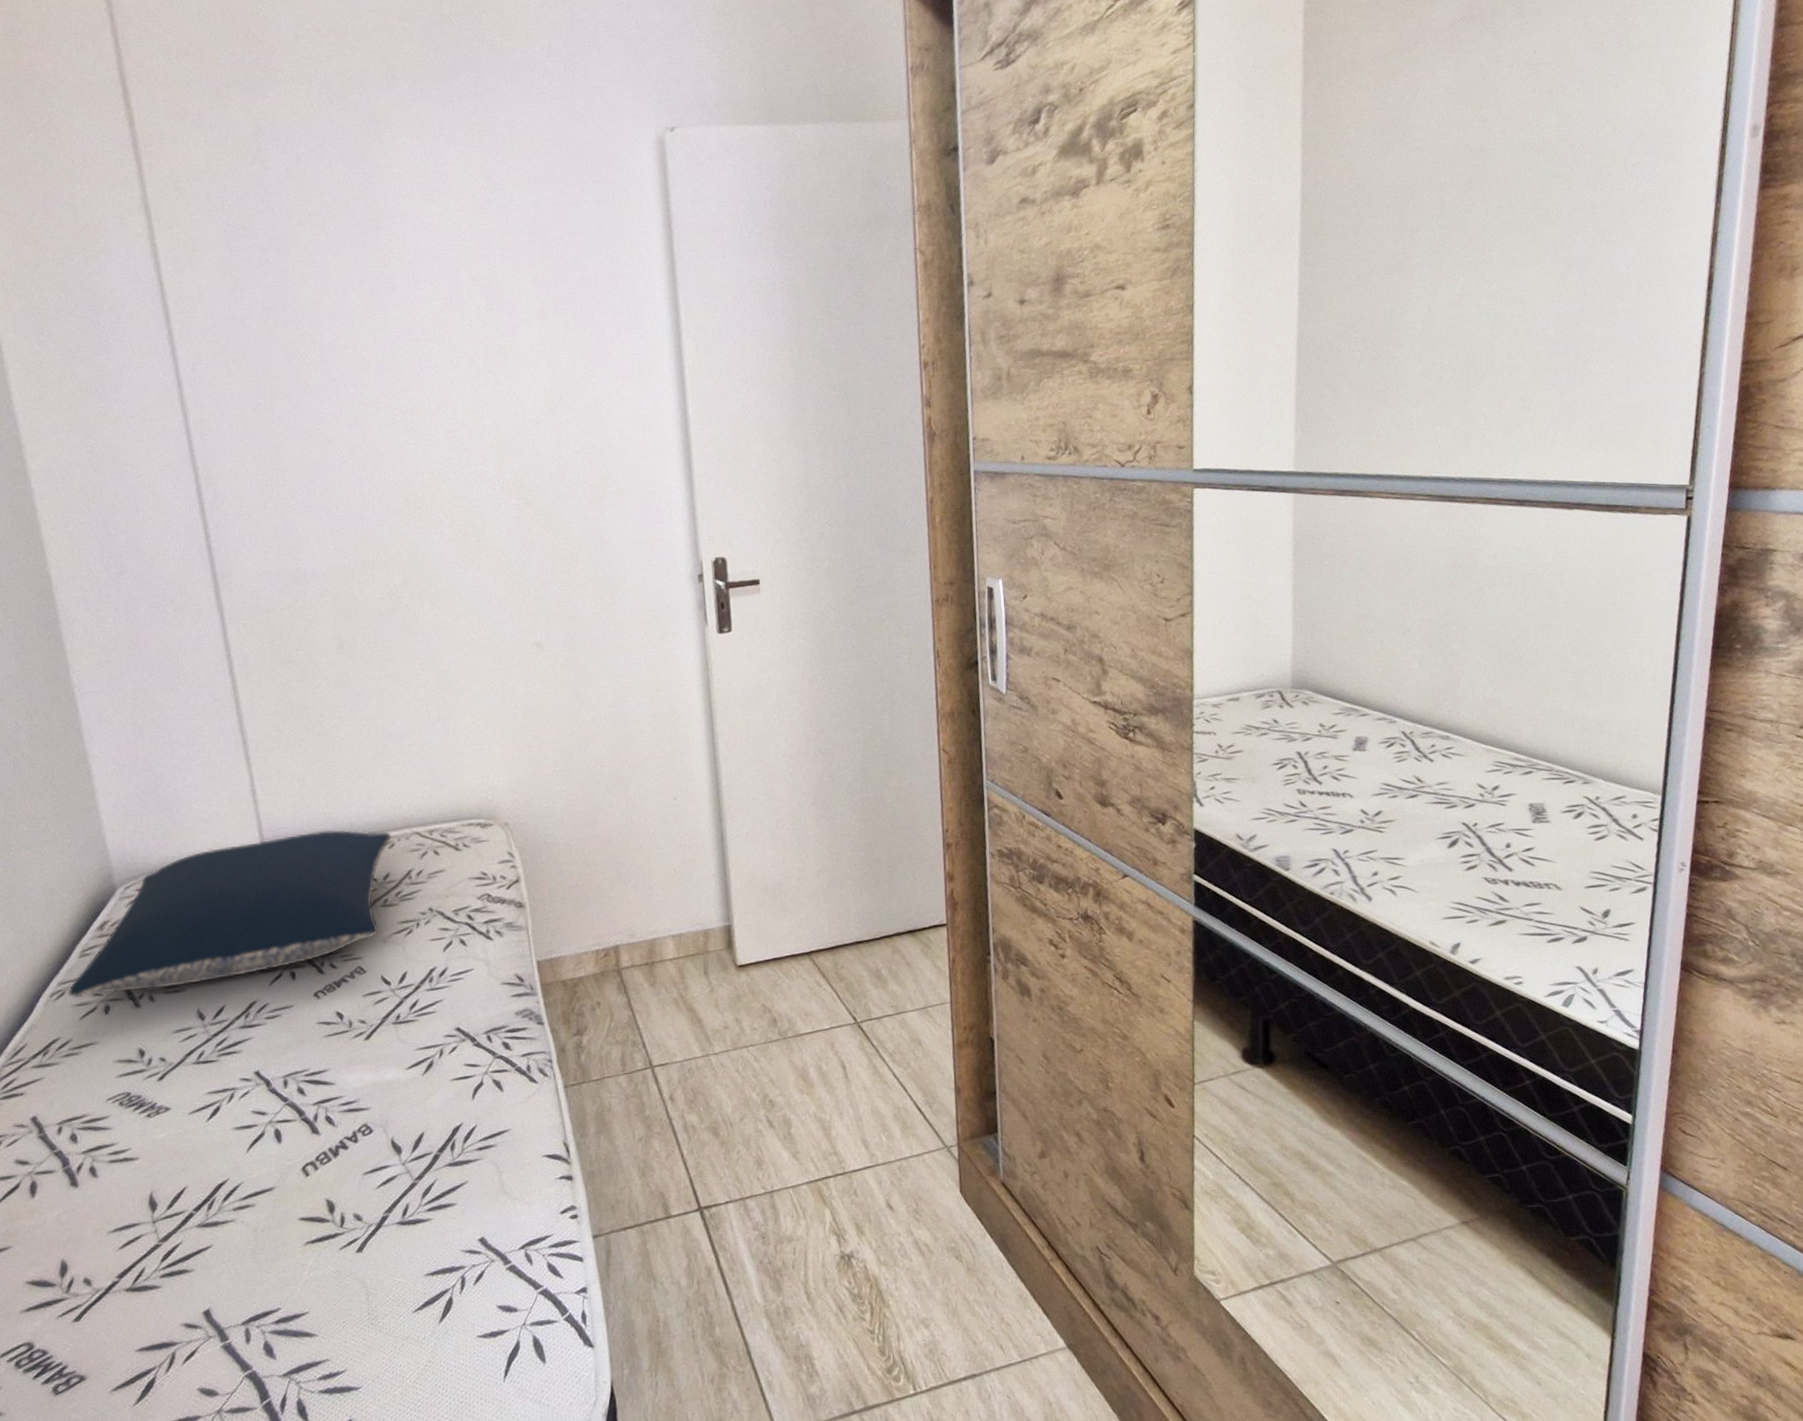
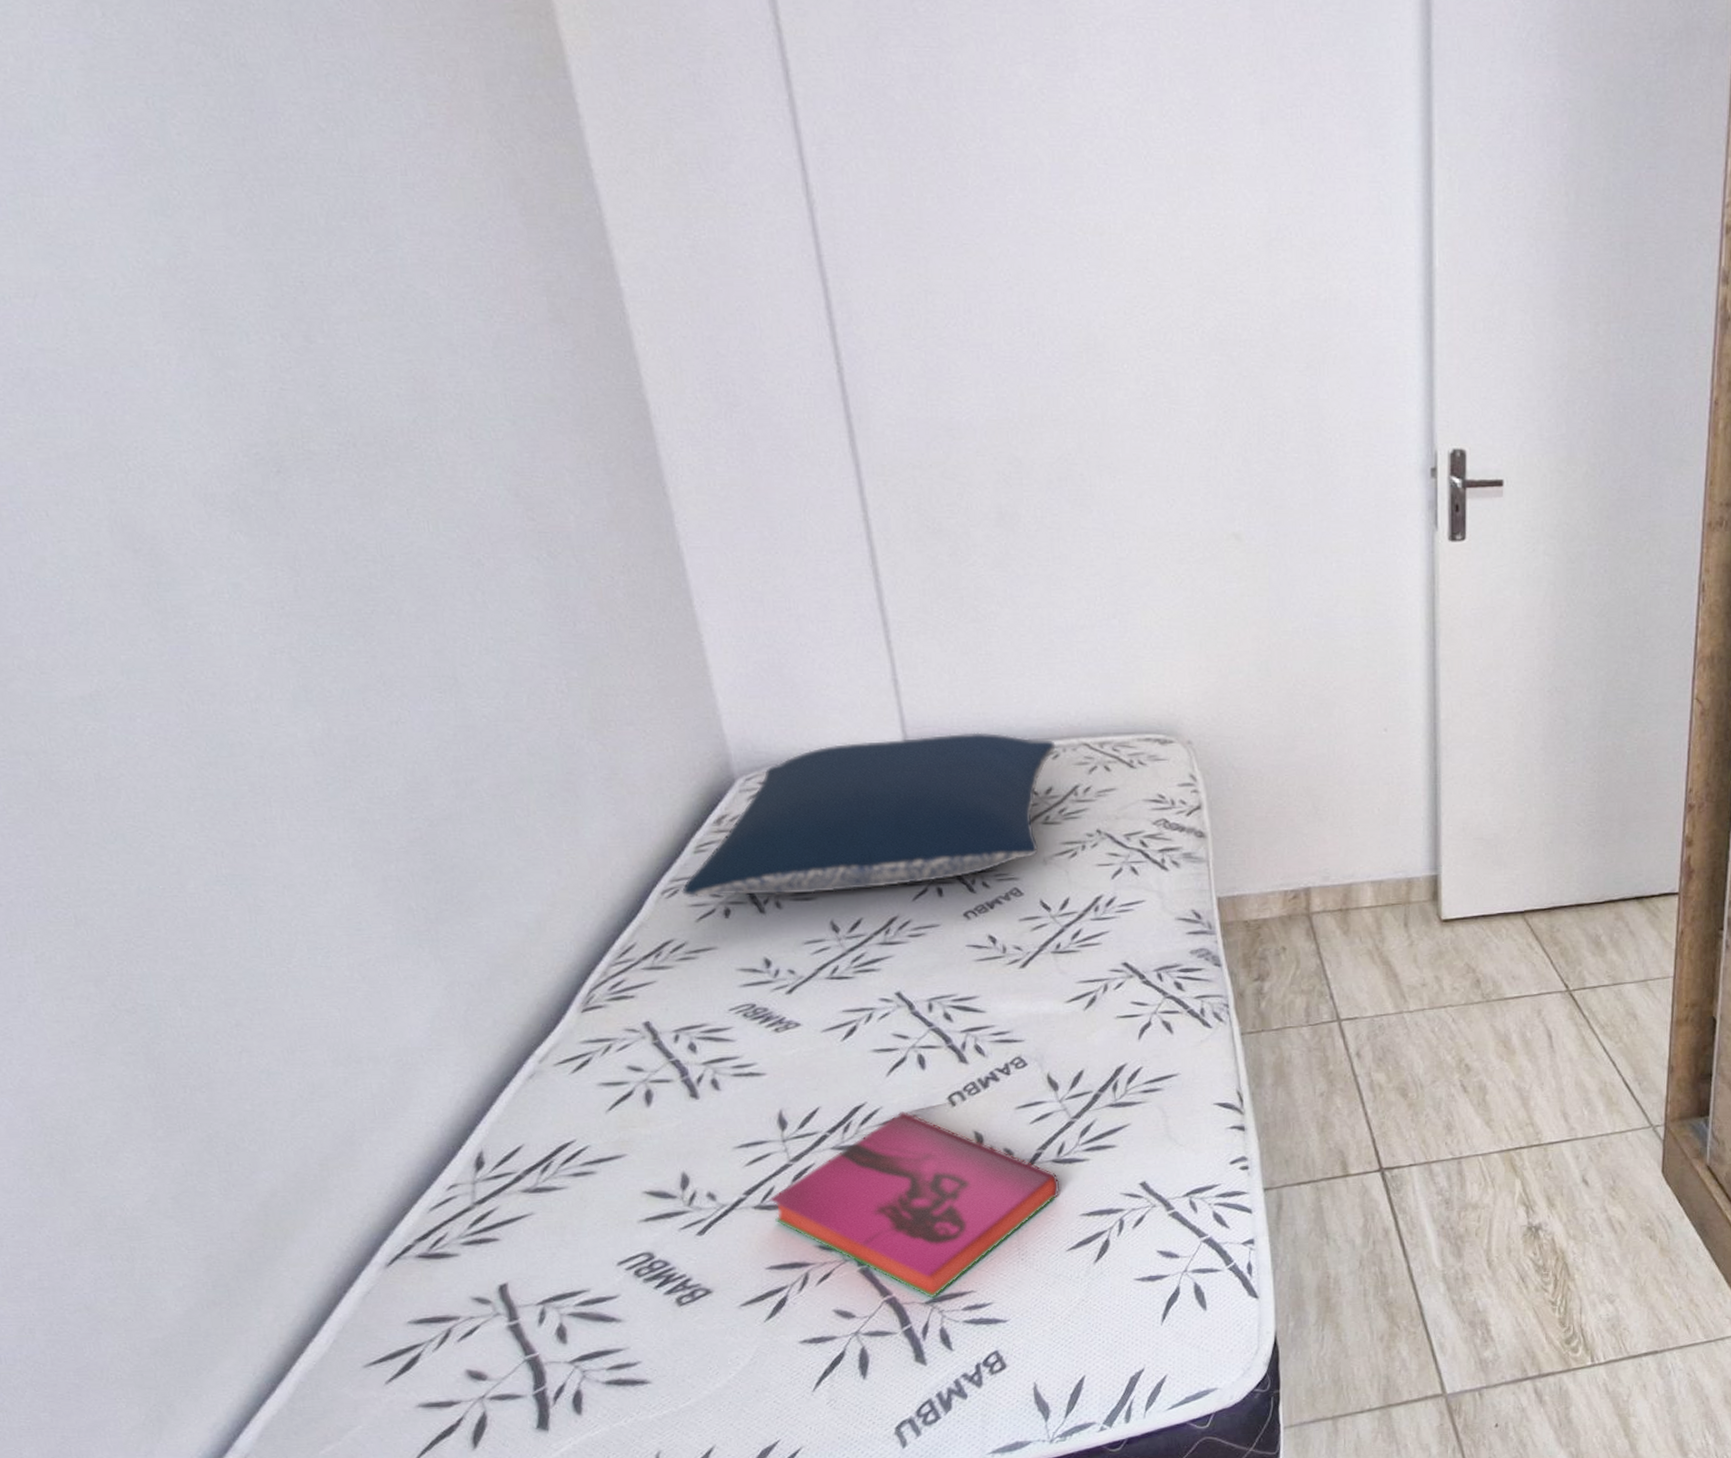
hardback book: none [140,1184,406,1371] -> present [769,1110,1061,1299]

